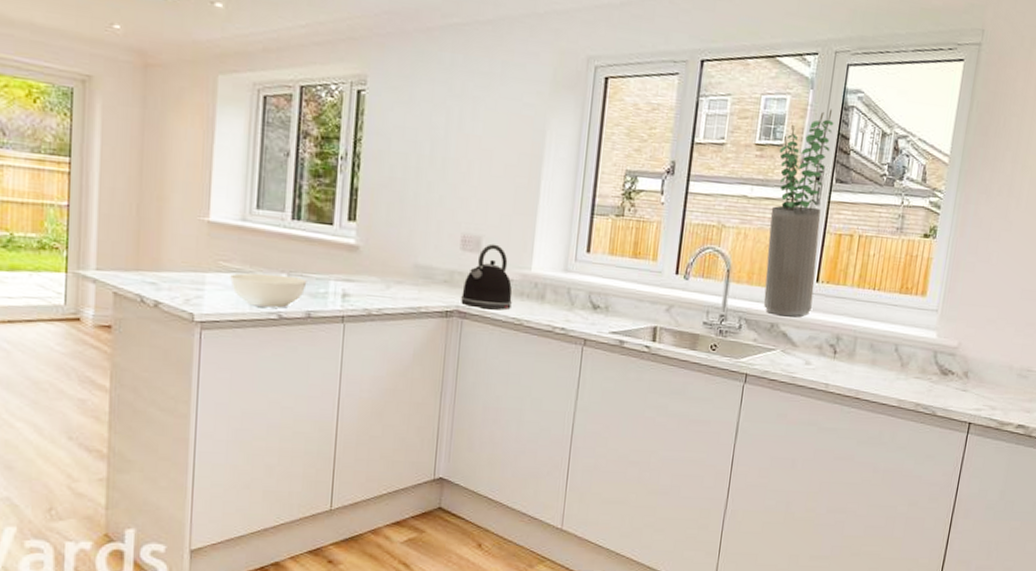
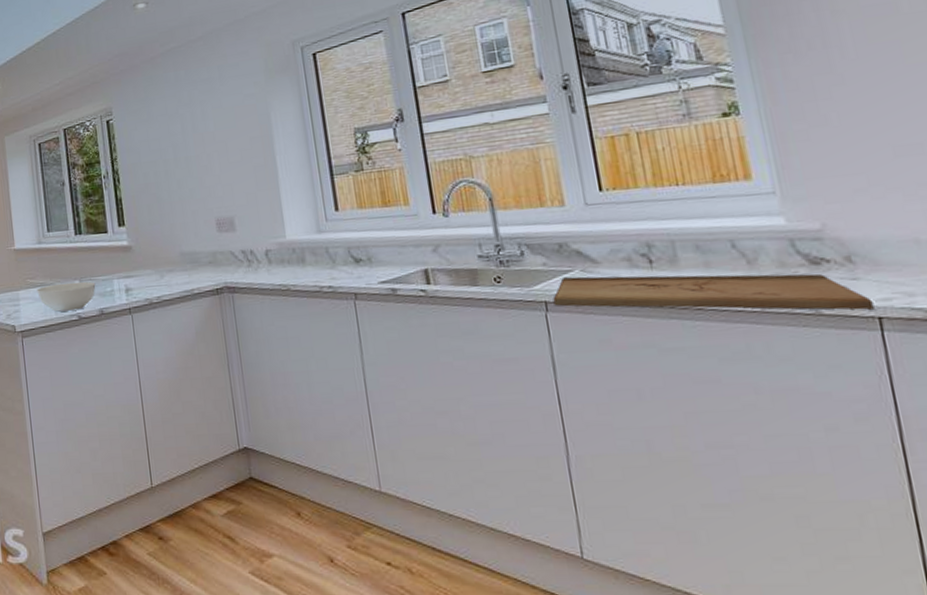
kettle: present [460,243,513,311] -> none [226,221,276,282]
cutting board: none [752,355,970,417] -> present [552,273,876,311]
vase: present [763,109,834,317] -> none [510,18,603,235]

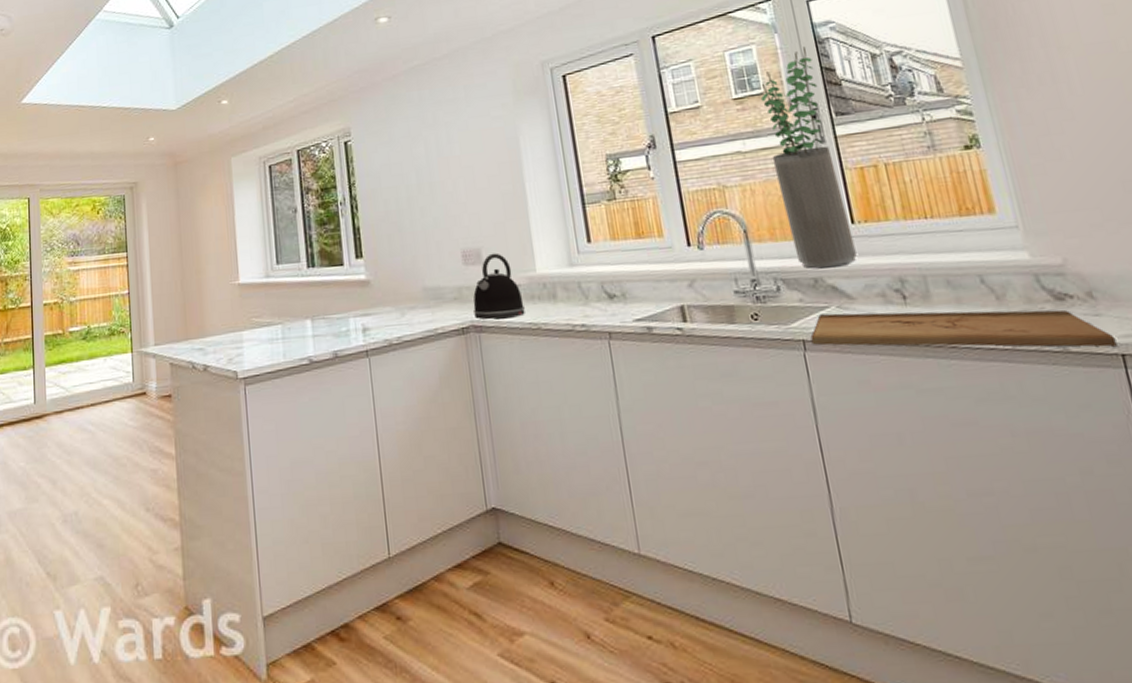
bowl: present [37,281,96,312] -> none [263,320,330,355]
kettle: none [226,221,276,282] -> present [472,253,526,320]
vase: none [510,18,603,235] -> present [760,46,857,269]

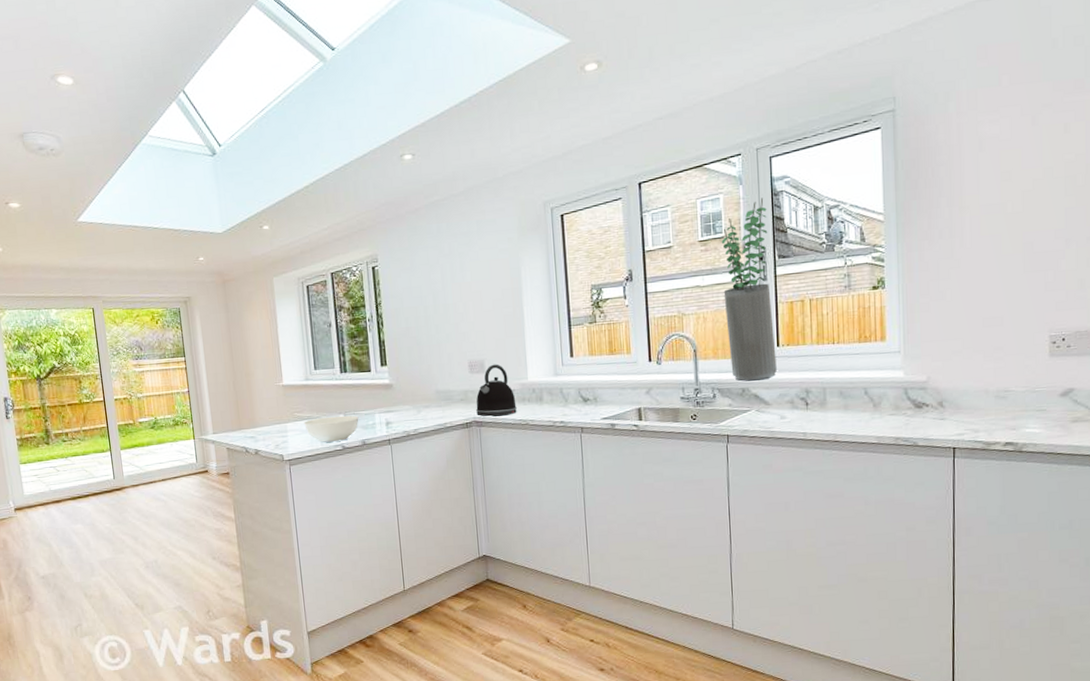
bowl: none [263,320,330,355] -> present [304,415,359,443]
cutting board: present [810,310,1119,348] -> none [733,415,953,443]

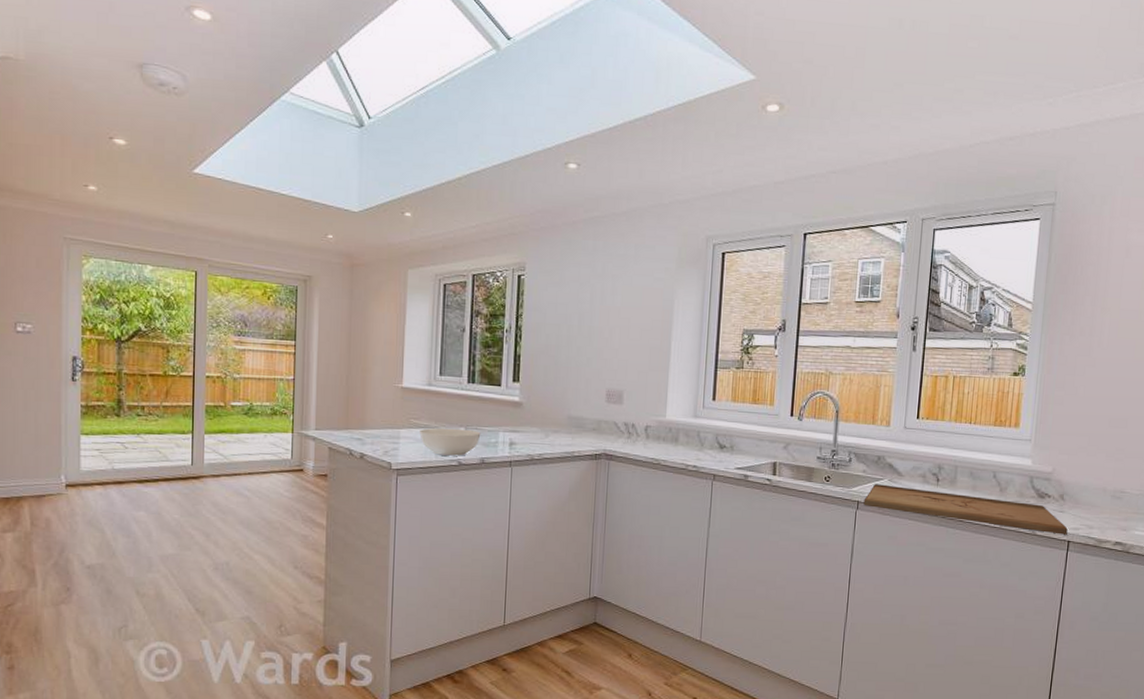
kettle: present [475,364,518,417] -> none [606,396,652,452]
vase: present [721,197,777,381] -> none [870,268,925,450]
cutting board: none [733,415,953,443] -> present [863,484,1069,536]

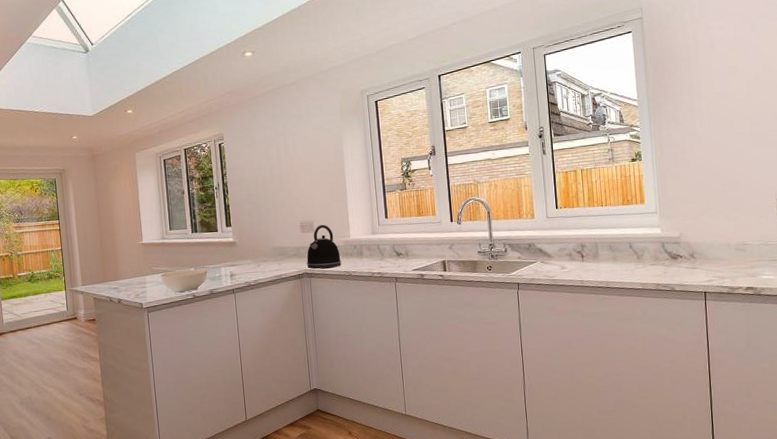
kettle: none [606,396,652,452] -> present [306,224,342,270]
cutting board: present [863,484,1069,536] -> none [522,265,704,288]

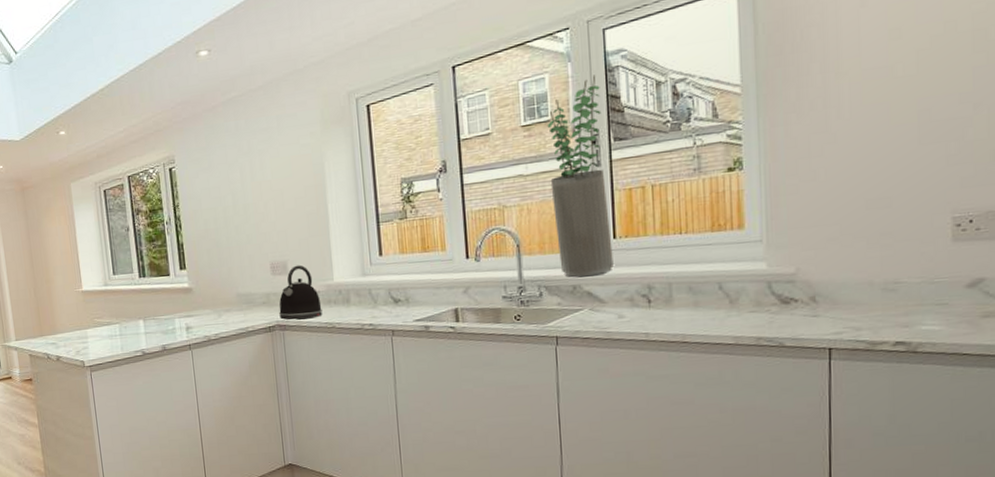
bowl: present [160,269,208,292] -> none [104,320,159,348]
vase: none [507,87,557,238] -> present [547,75,614,278]

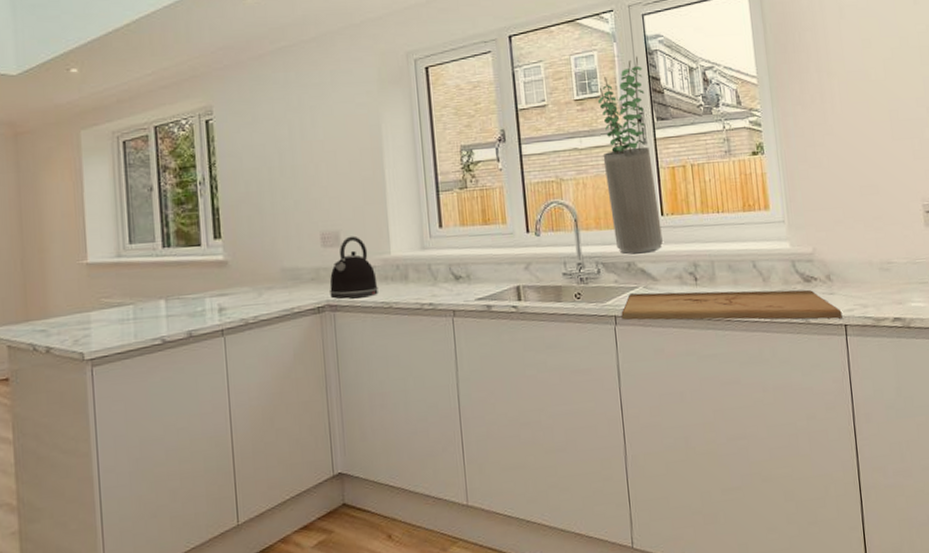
cutting board: none [563,311,828,343] -> present [621,289,844,321]

